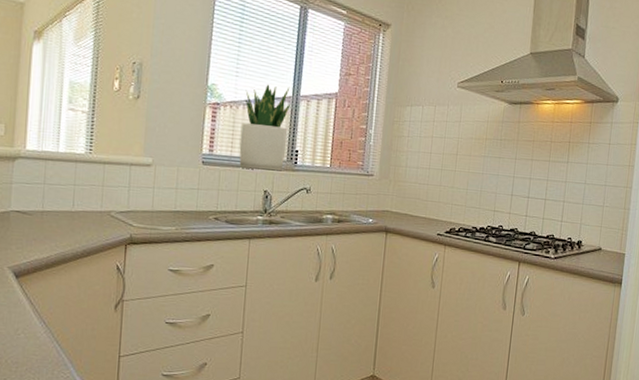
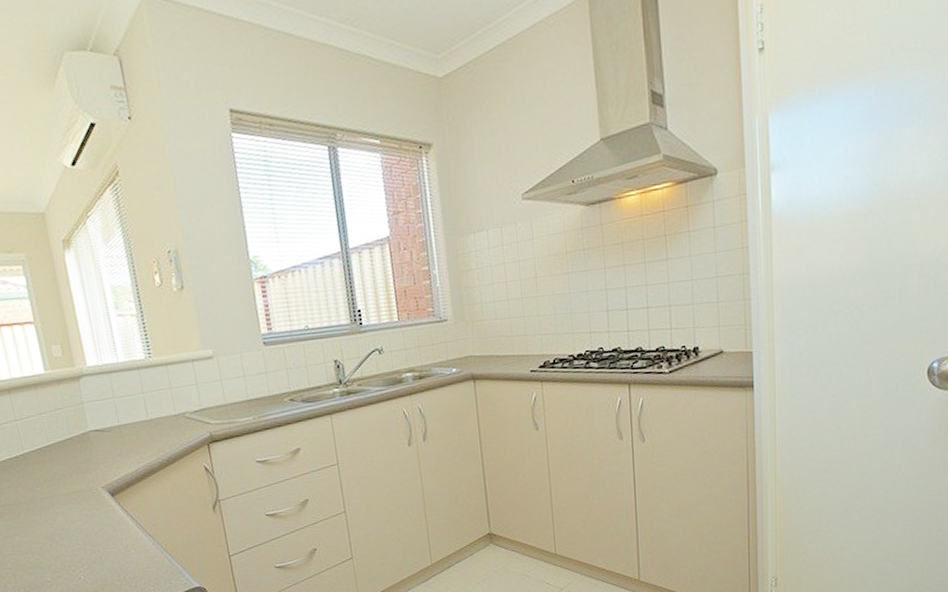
planter: present [239,84,290,171] -> none [290,243,349,341]

